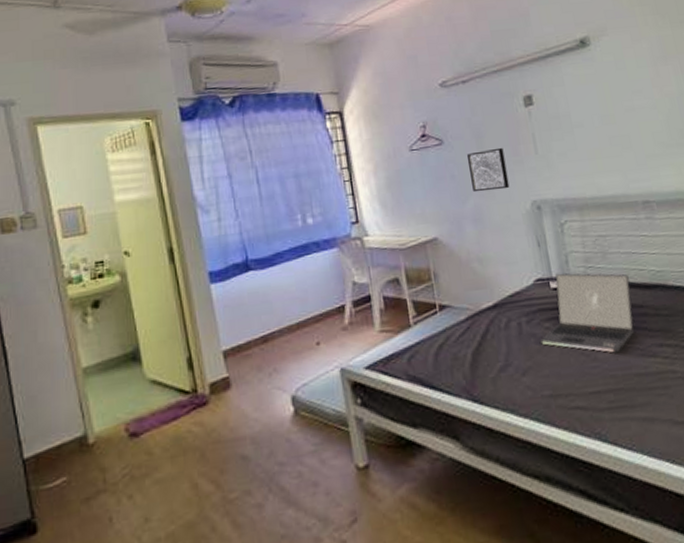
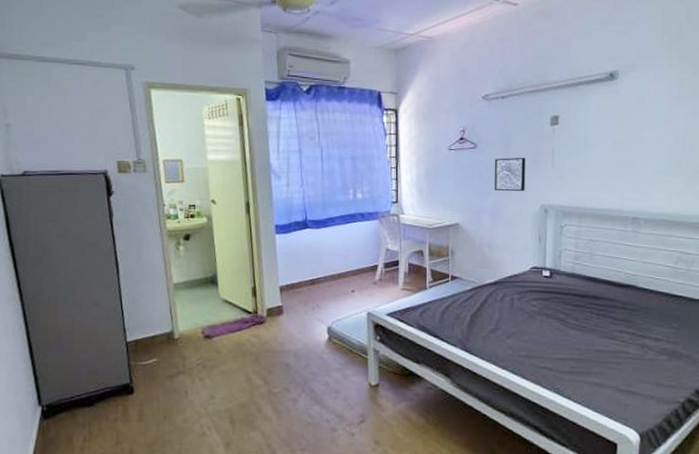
laptop: present [539,273,634,353] -> none [525,265,608,332]

